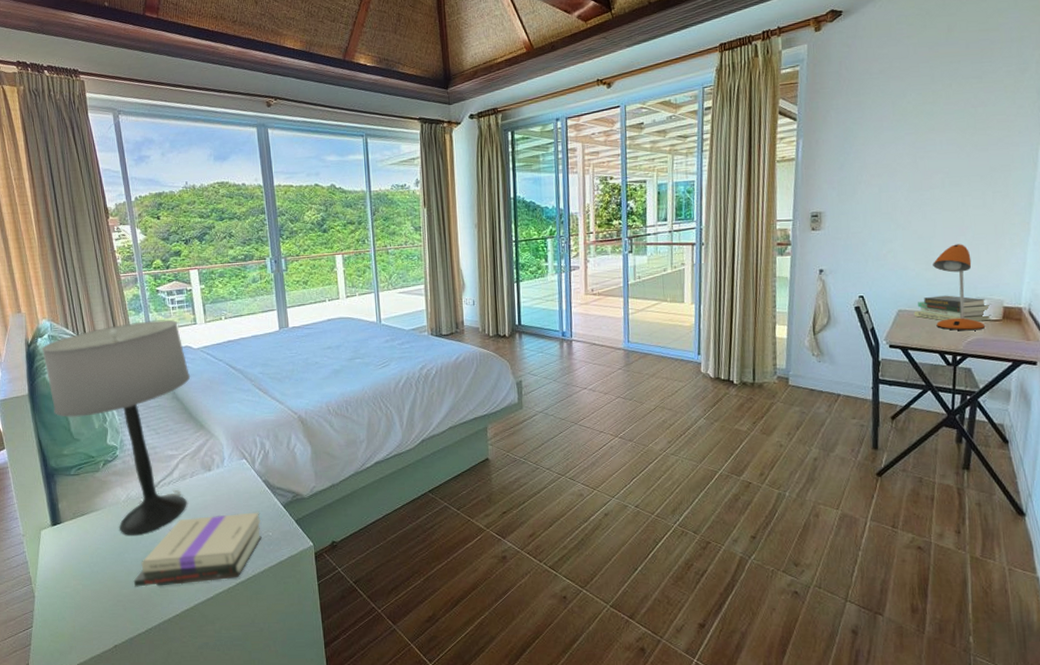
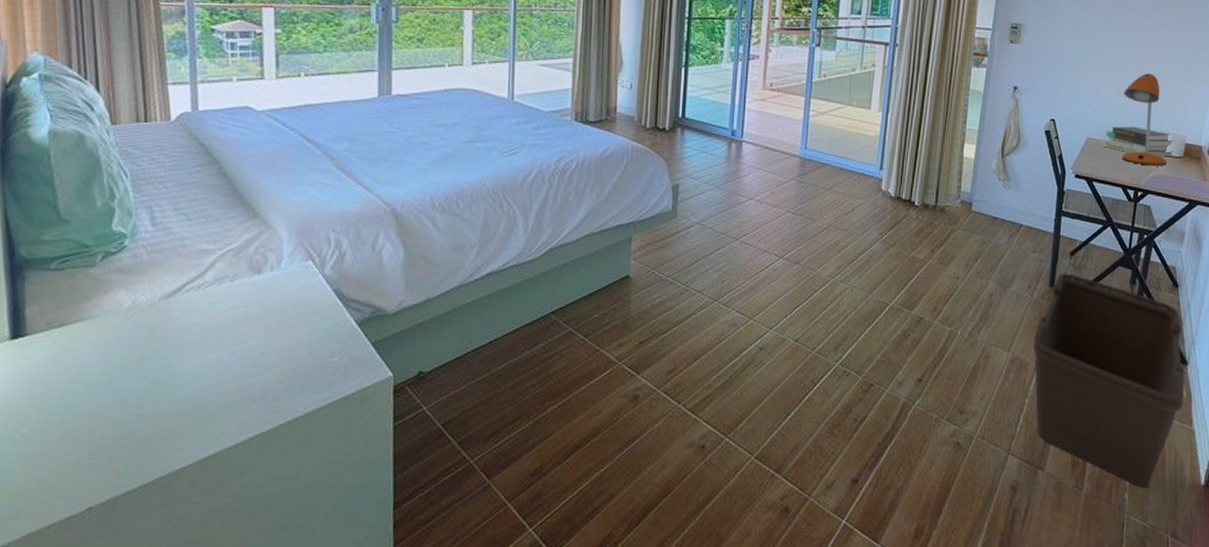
table lamp: present [41,319,191,535] -> none [25,68,247,356]
books: present [133,512,262,587] -> none [128,330,324,427]
bicycle basket: none [861,436,1025,631] -> present [1033,273,1185,488]

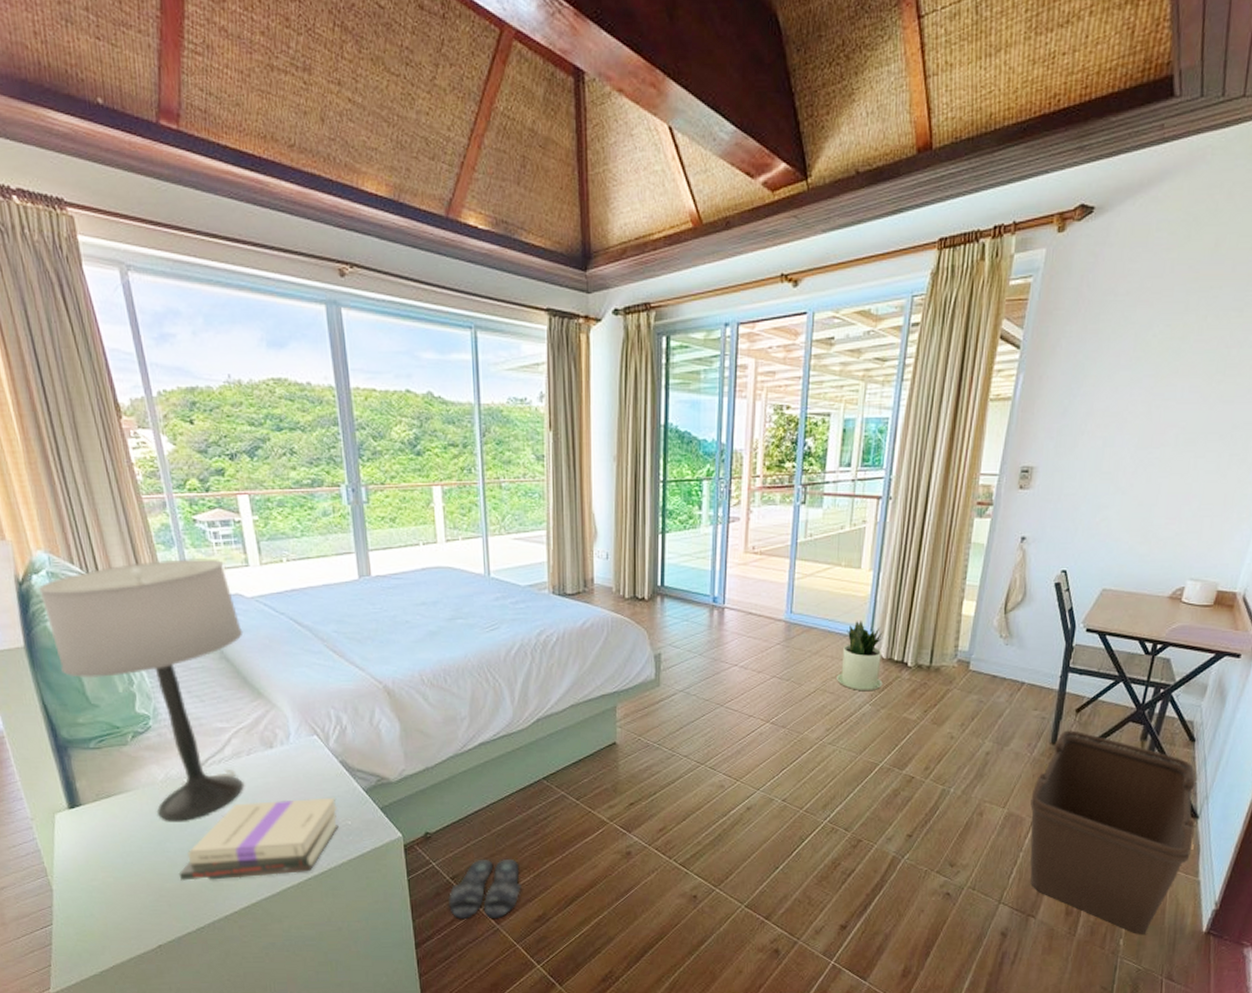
table lamp: none [25,68,247,356] -> present [38,558,244,821]
books: none [128,330,324,427] -> present [178,797,339,881]
slippers: none [435,402,519,474] -> present [447,858,522,920]
planter: none [848,158,892,229] -> present [837,620,883,692]
books: present [1101,126,1175,157] -> none [1118,574,1205,606]
desk lamp: present [1122,73,1167,166] -> none [1141,515,1193,616]

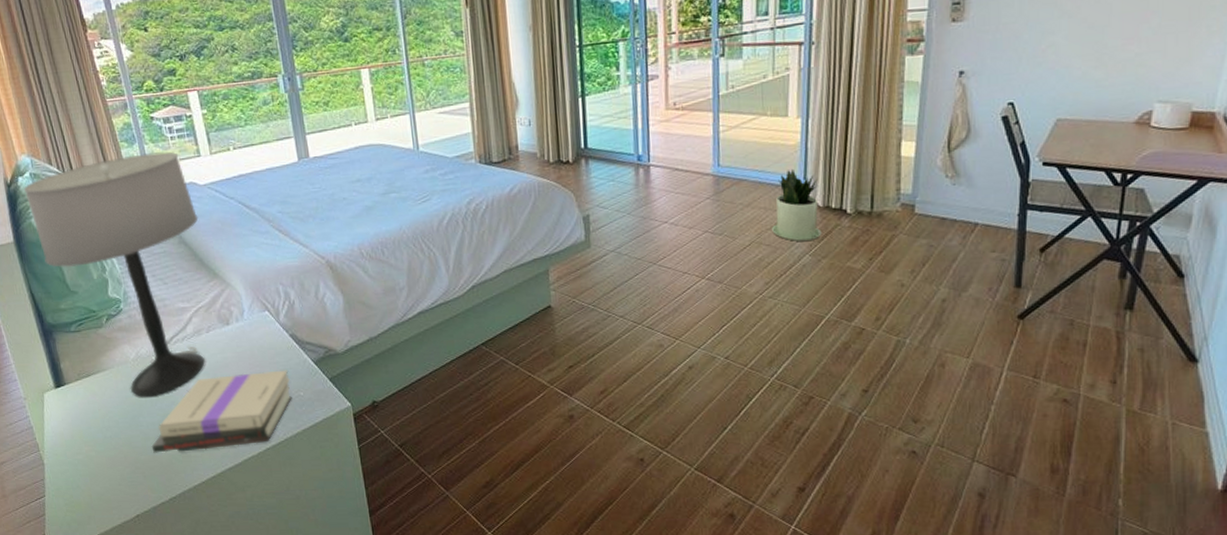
slippers: present [447,858,522,920] -> none [397,425,468,487]
bicycle basket: present [1030,730,1196,934] -> none [998,271,1194,493]

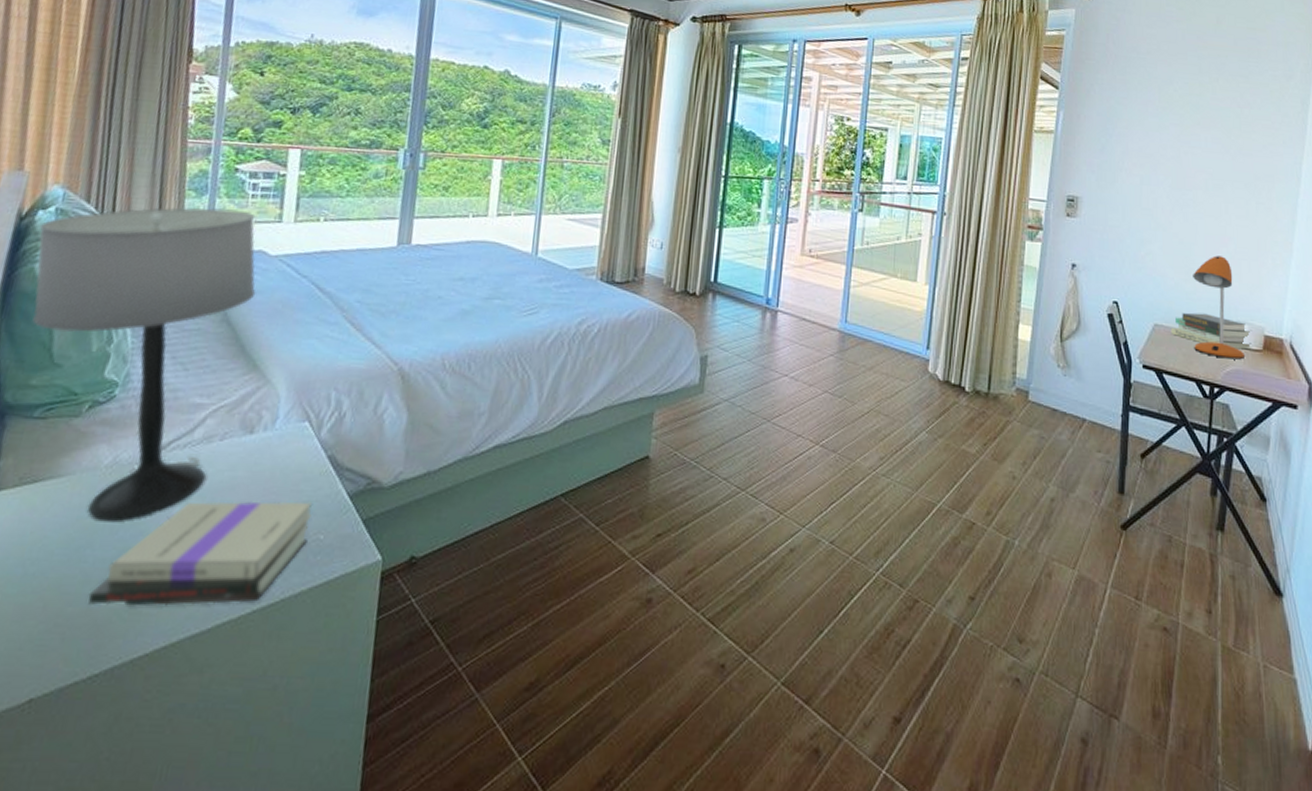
planter: present [772,168,822,242] -> none [892,336,940,417]
books: none [1076,99,1177,132] -> present [1170,312,1253,350]
desk lamp: none [1104,33,1166,143] -> present [1193,255,1245,360]

